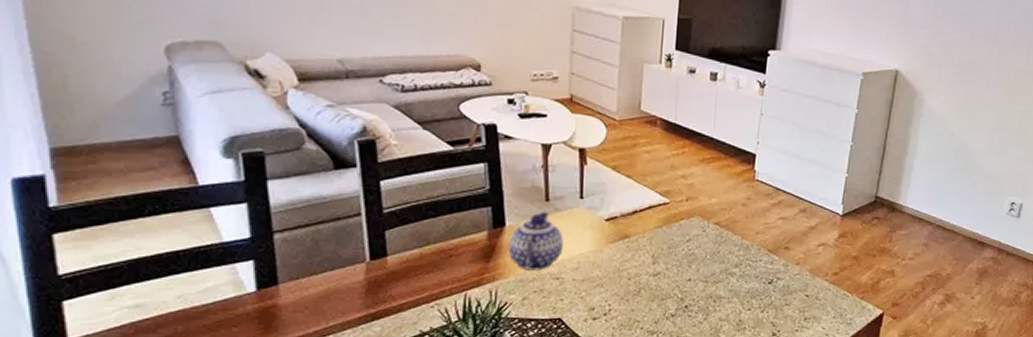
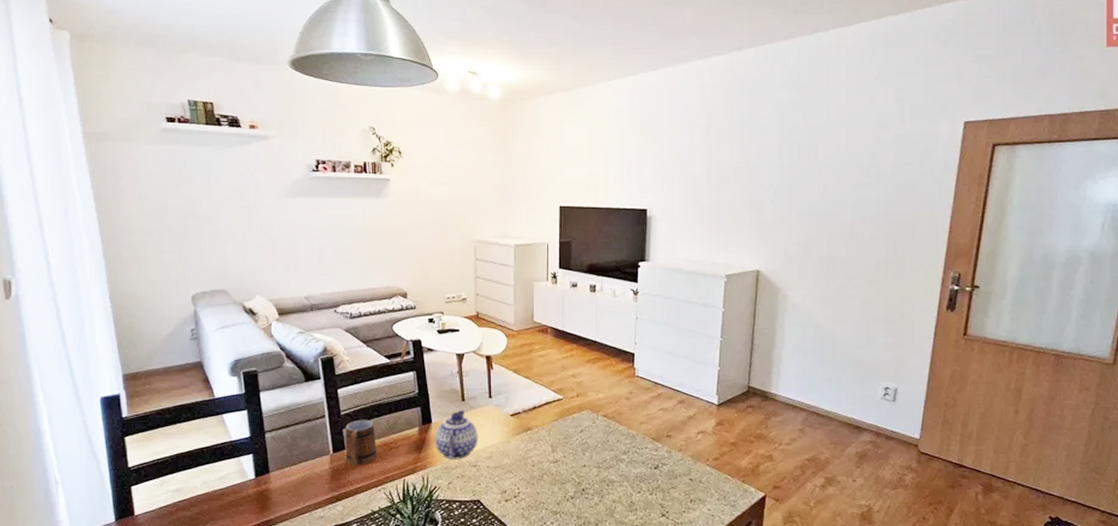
mug: none [387,219,432,279] -> present [345,419,378,467]

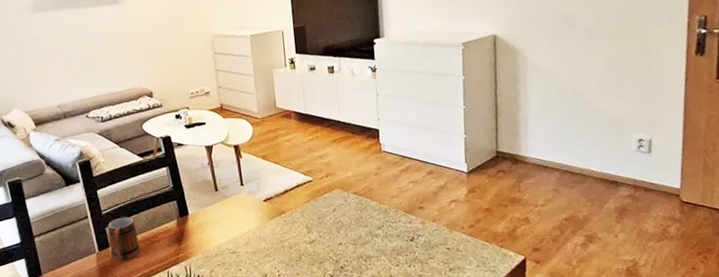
teapot: present [435,409,478,460] -> none [193,199,235,249]

